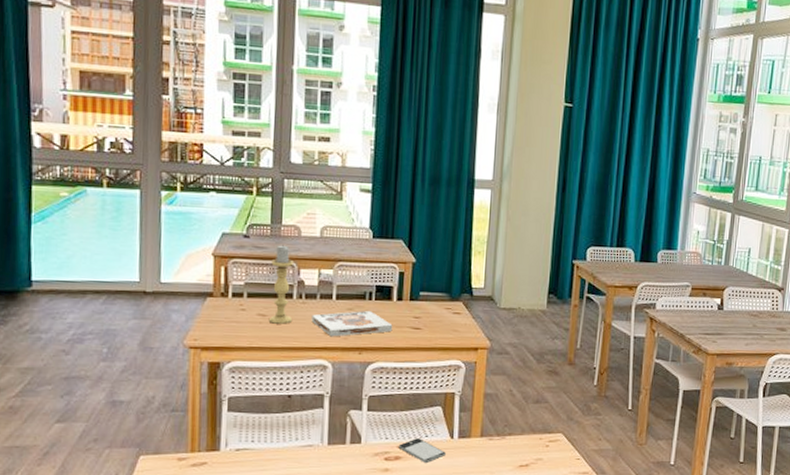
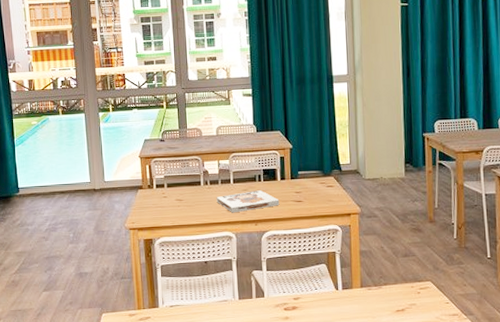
candle holder: present [268,245,293,324] -> none [182,144,202,206]
smartphone: present [398,438,446,463] -> none [294,291,333,311]

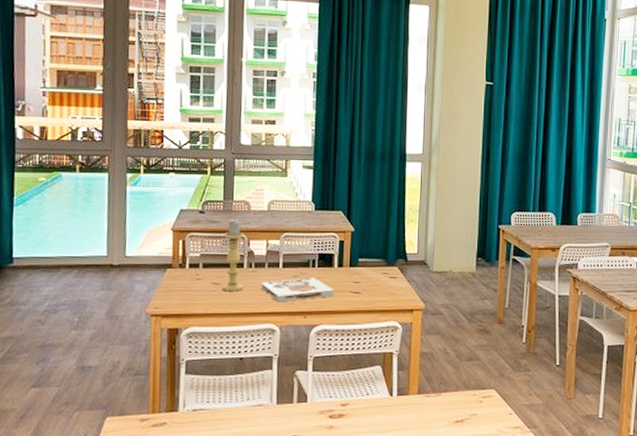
candle holder: none [182,144,202,206] -> present [222,219,244,292]

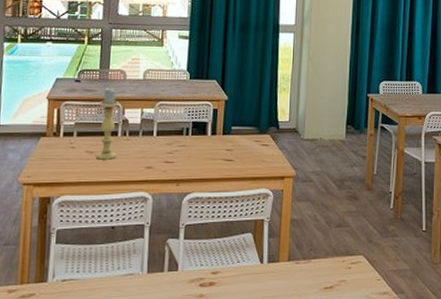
board game: present [260,277,335,303] -> none [134,145,207,171]

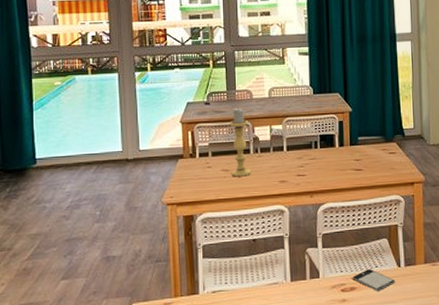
smartphone: none [212,264,256,288] -> present [352,269,395,291]

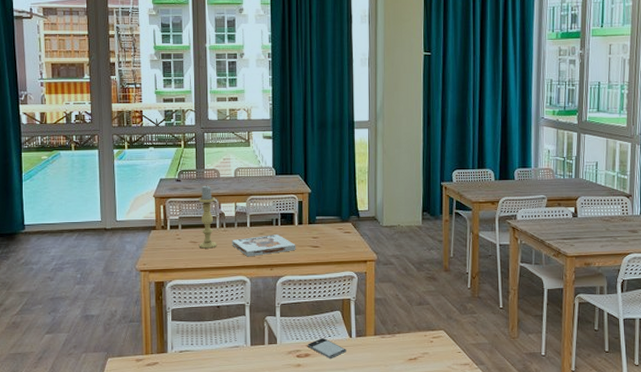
board game: none [267,158,338,184] -> present [232,235,296,257]

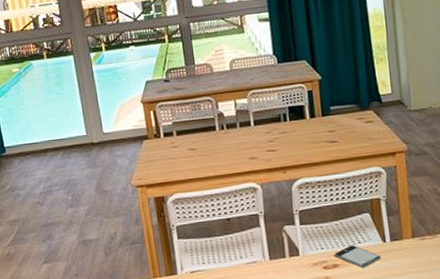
candle holder: present [198,185,217,249] -> none [191,83,219,156]
board game: present [232,235,296,257] -> none [235,132,311,161]

